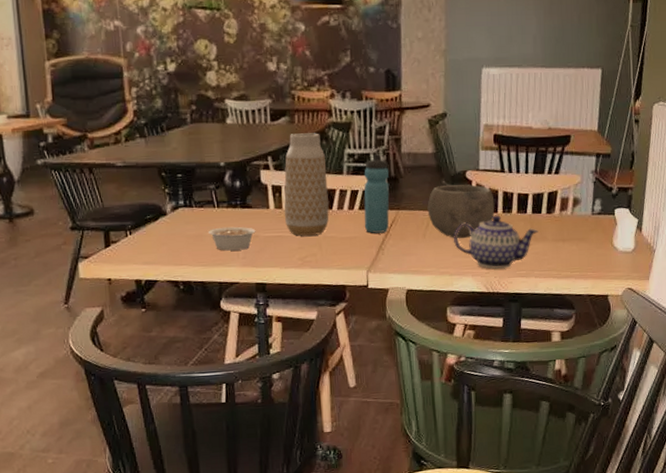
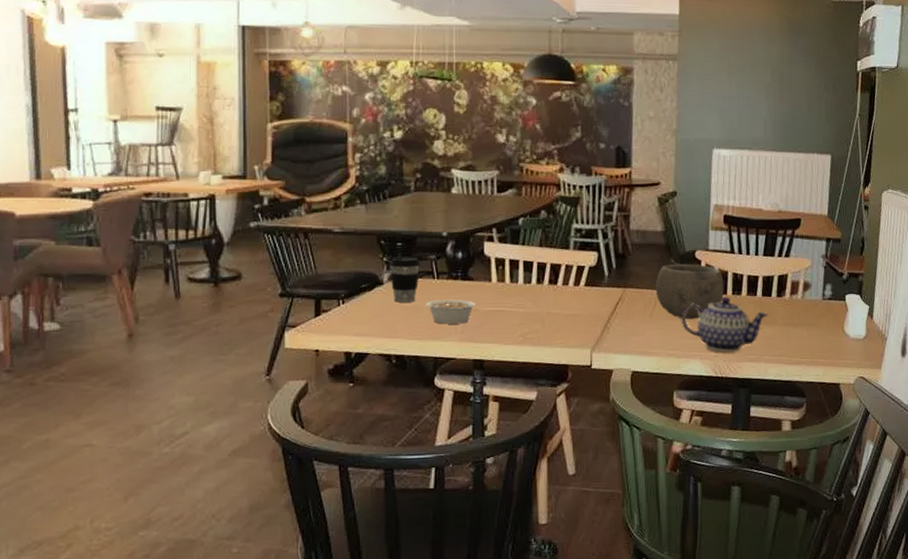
coffee cup: none [170,187,201,232] -> present [388,256,421,302]
vase: present [284,133,329,236] -> none [506,206,554,311]
water bottle: present [364,154,390,233] -> none [589,230,617,311]

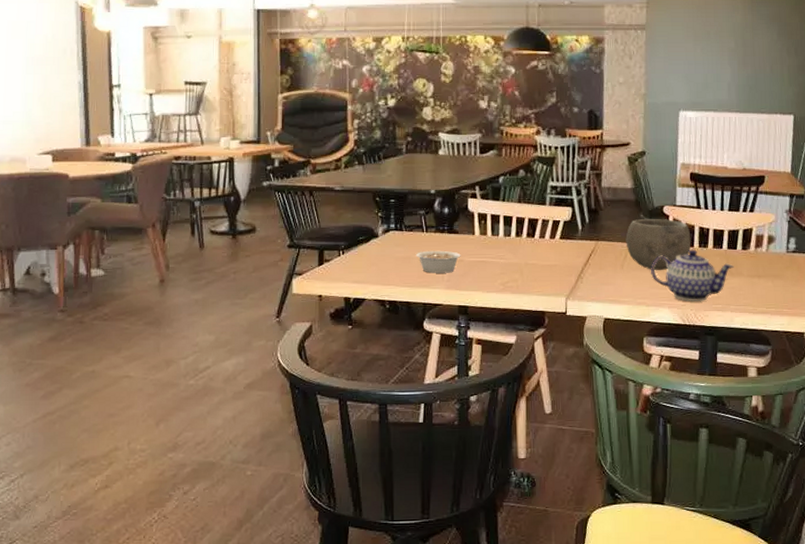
coffee cup: present [388,256,421,302] -> none [383,212,412,253]

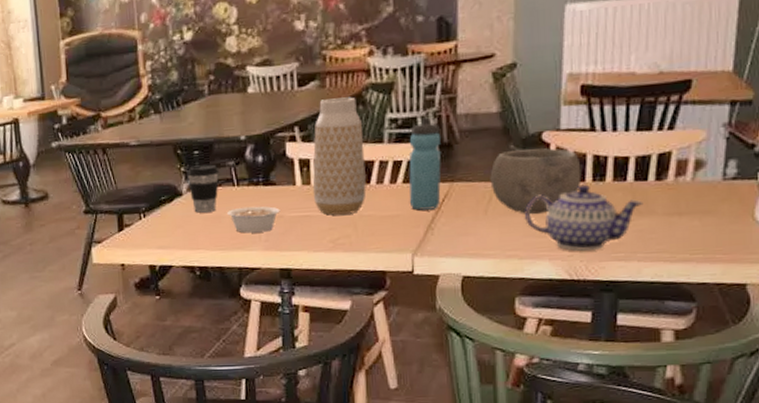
coffee cup: none [383,212,412,253] -> present [186,164,220,213]
vase: none [488,166,531,262] -> present [312,97,367,215]
water bottle: none [564,187,589,262] -> present [409,117,441,210]

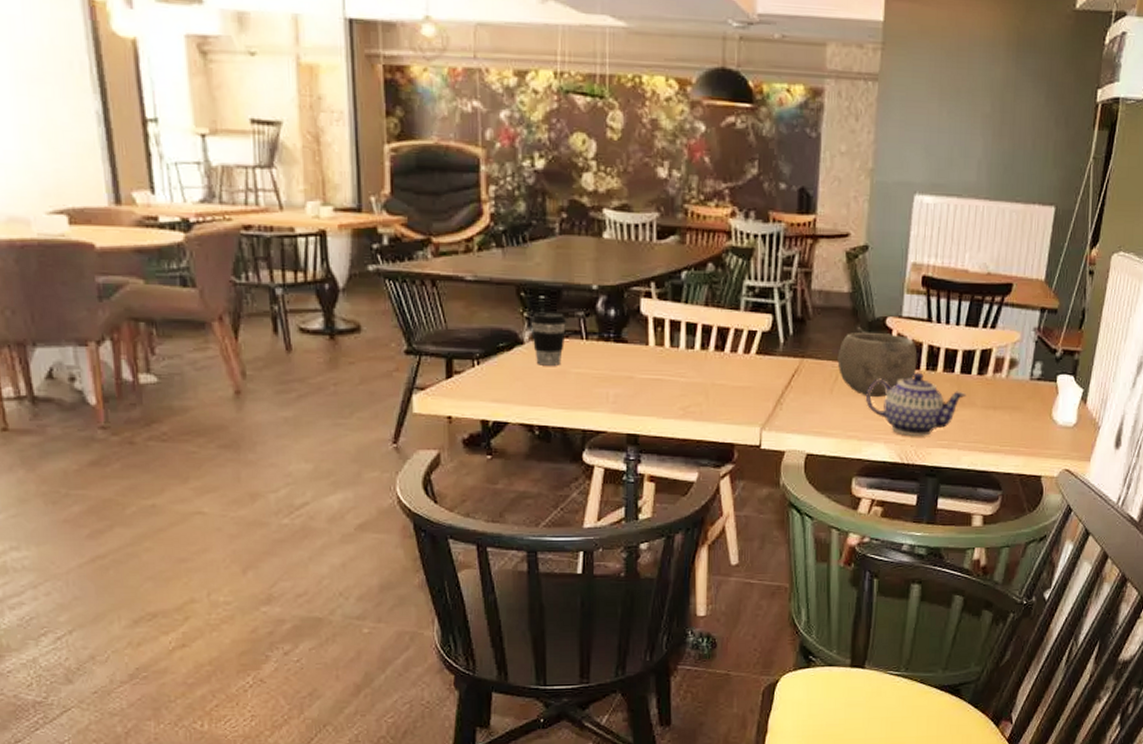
legume: present [226,206,280,233] -> none [572,363,631,393]
vase: present [312,97,367,215] -> none [666,256,721,381]
water bottle: present [409,117,441,210] -> none [761,289,794,384]

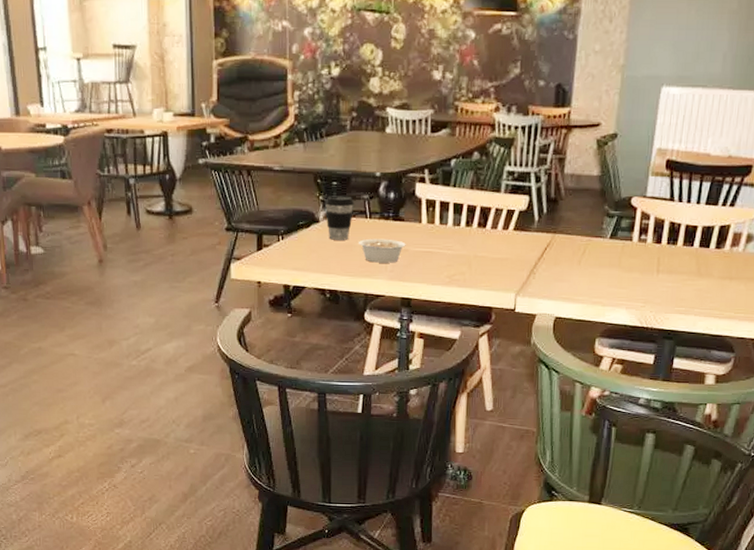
legume: none [572,363,631,393] -> present [358,238,406,263]
bowl: present [837,331,918,397] -> none [585,210,660,268]
teapot: present [866,372,967,436] -> none [611,246,704,303]

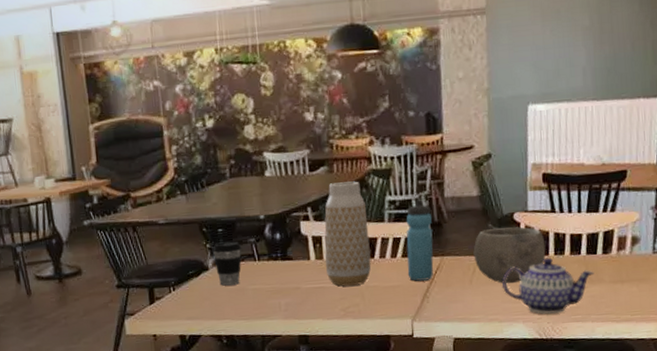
legume: present [358,238,406,263] -> none [249,279,297,304]
vase: none [436,147,484,254] -> present [324,181,371,287]
water bottle: none [517,173,549,256] -> present [406,200,434,281]
bowl: none [585,210,660,268] -> present [473,227,546,283]
teapot: none [611,246,704,303] -> present [502,257,594,314]

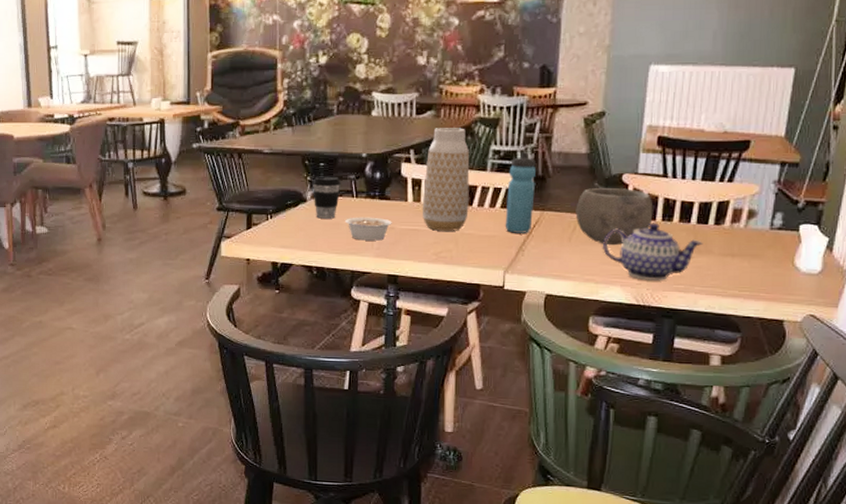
legume: none [249,279,297,304] -> present [344,217,392,241]

